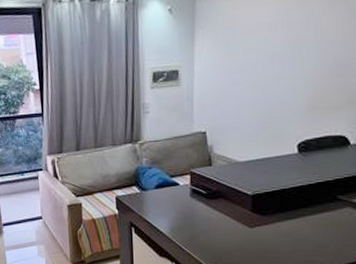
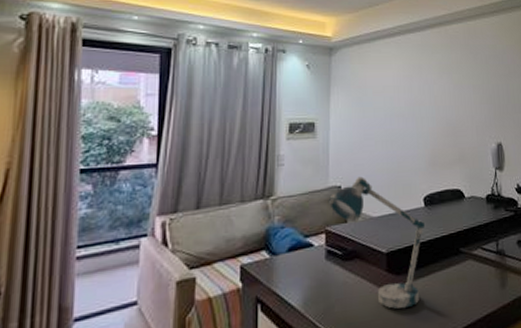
desk lamp: none [192,123,296,245] -> present [328,176,424,309]

